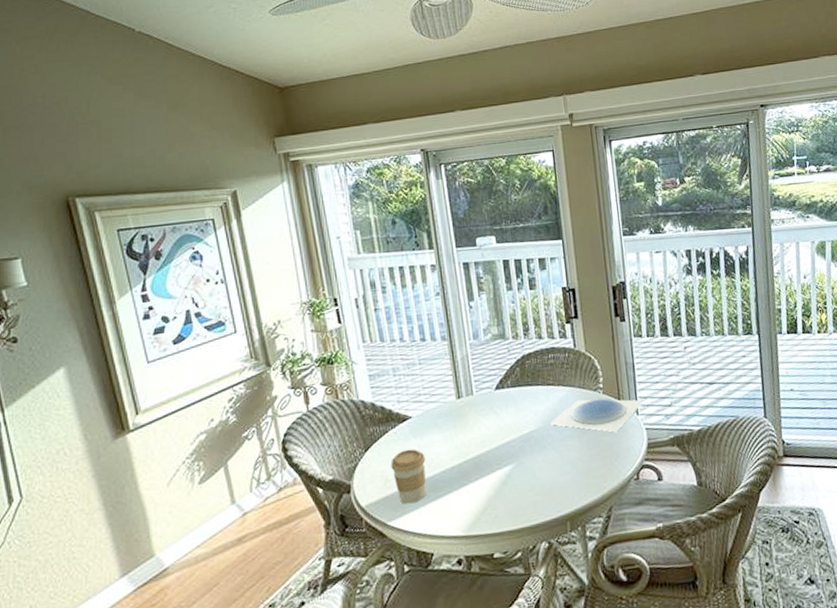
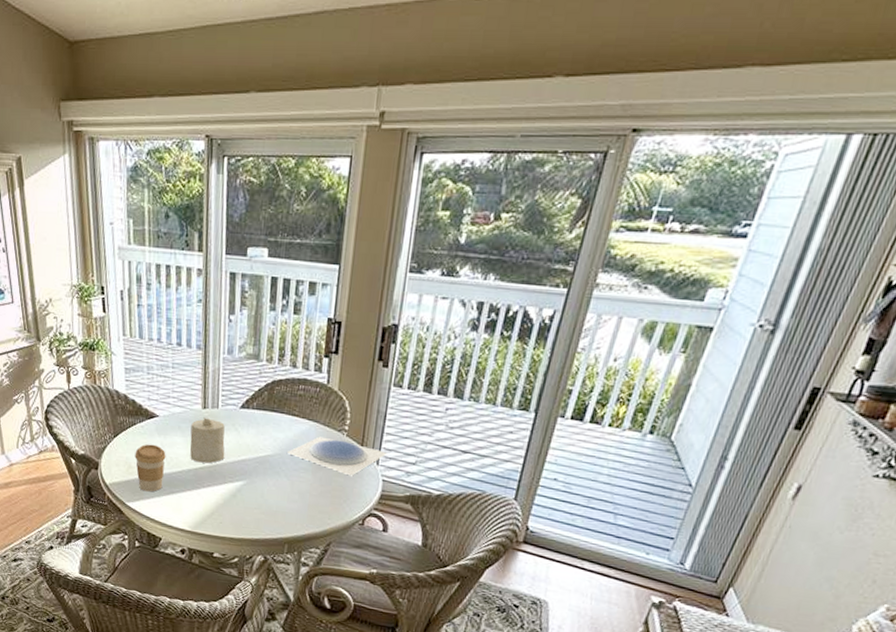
candle: none [447,407,488,457] -> present [189,417,225,464]

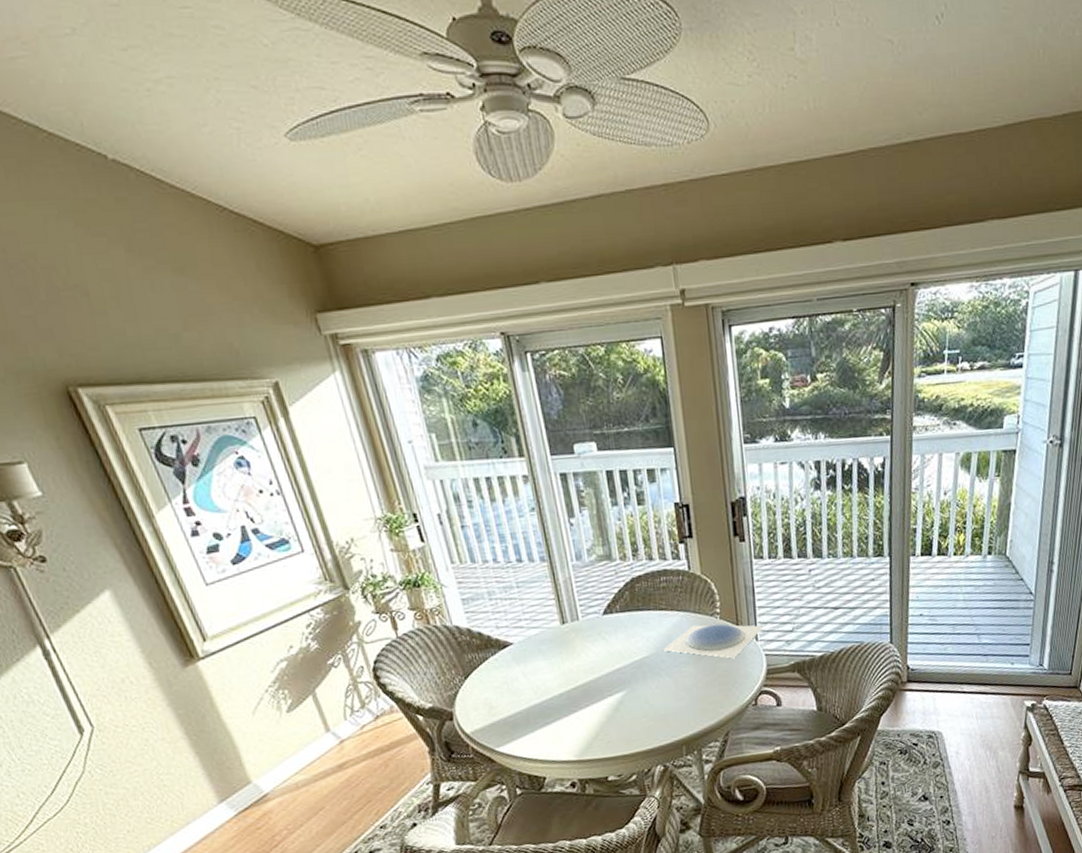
coffee cup: present [135,444,166,492] -> none [494,676,535,731]
candle: present [189,417,225,464] -> none [552,633,598,684]

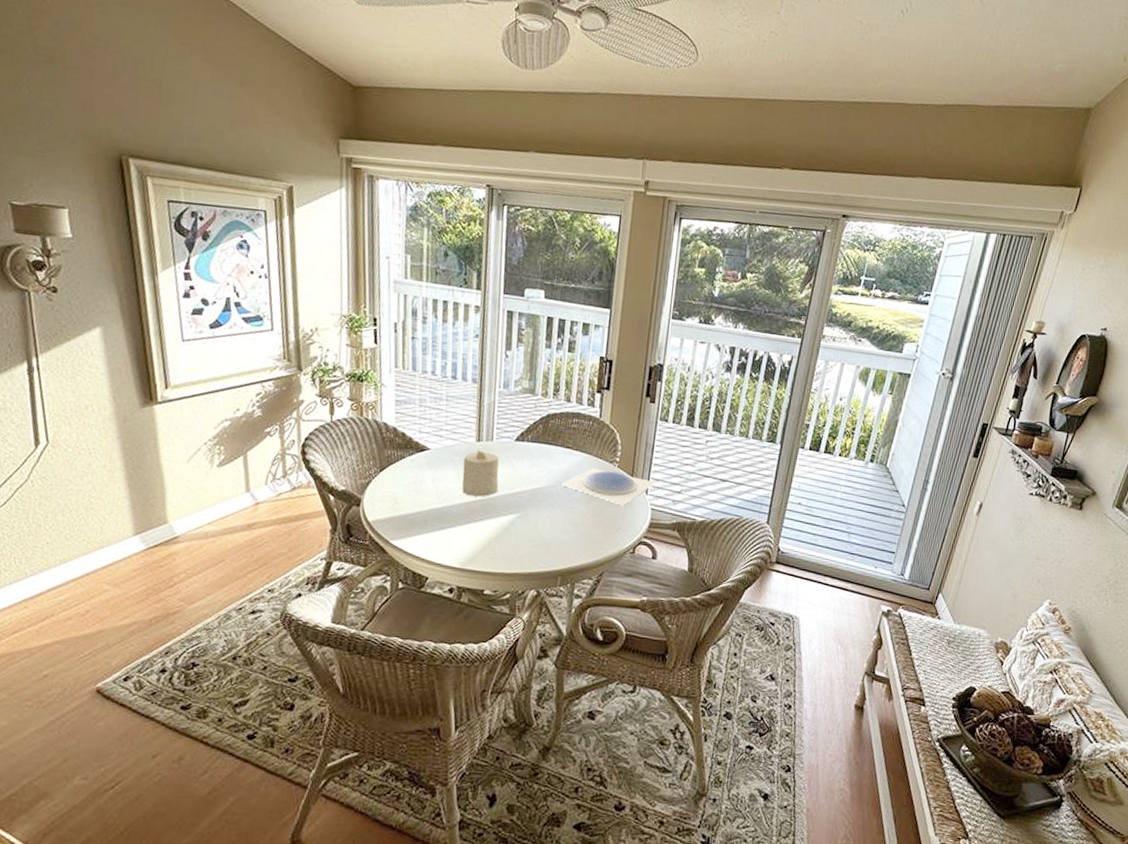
candle: none [552,633,598,684] -> present [462,450,499,497]

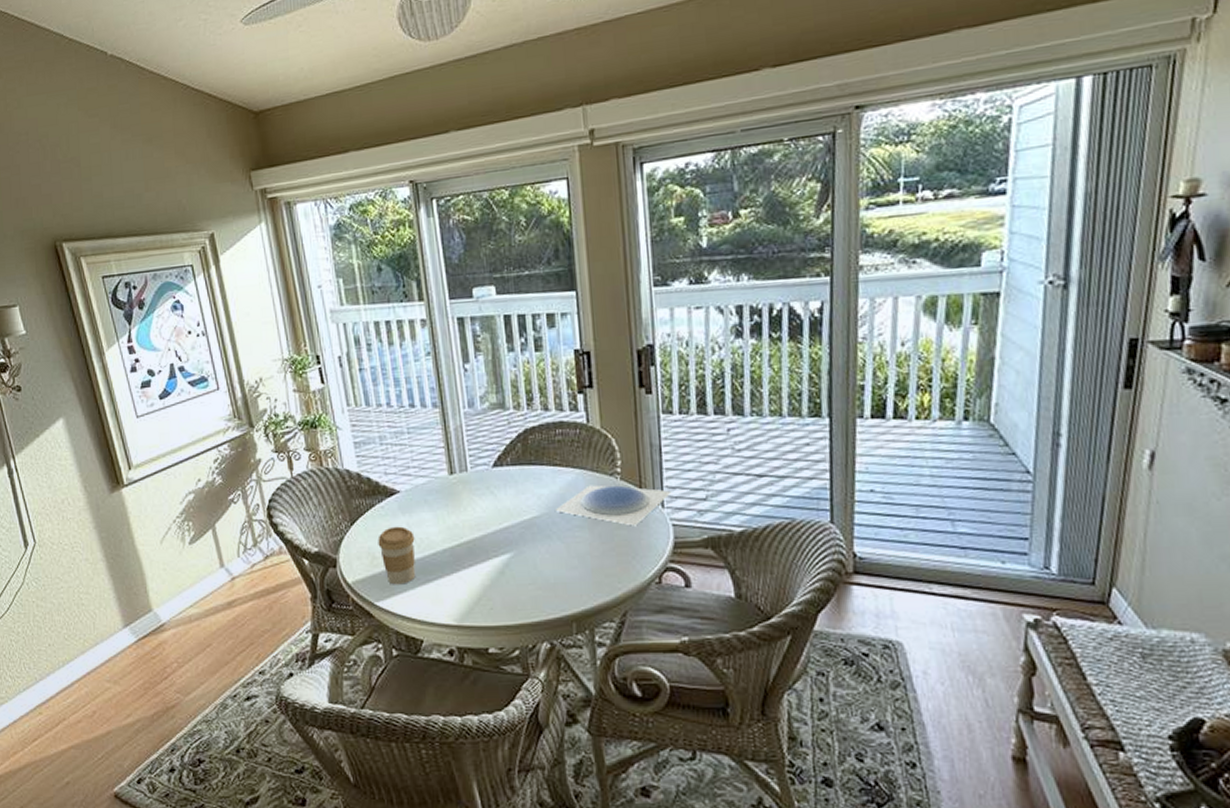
coffee cup: none [402,478,437,529] -> present [378,526,416,585]
candle: present [462,450,499,497] -> none [439,484,484,539]

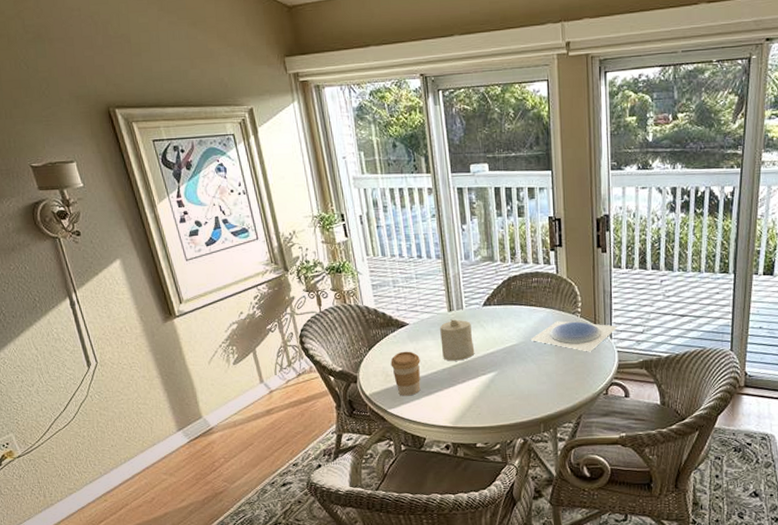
candle: none [439,484,484,539] -> present [440,319,475,361]

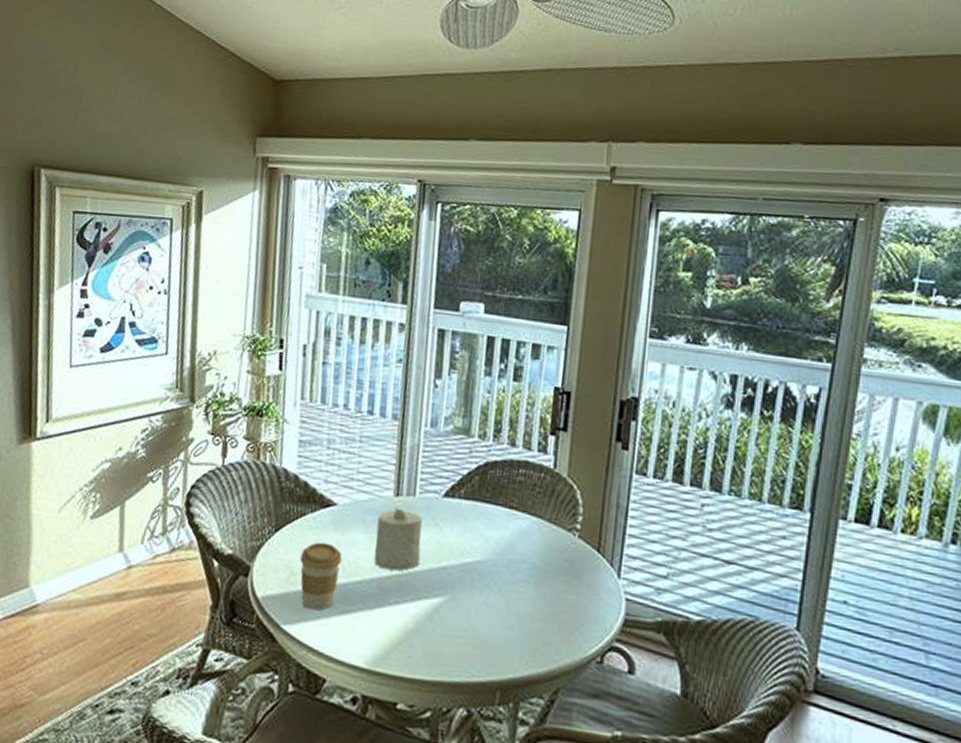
plate: present [530,321,618,352] -> none [501,537,631,593]

